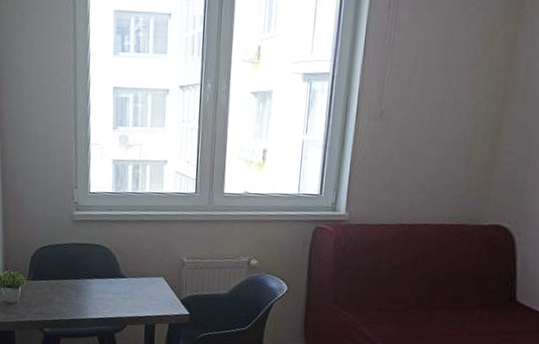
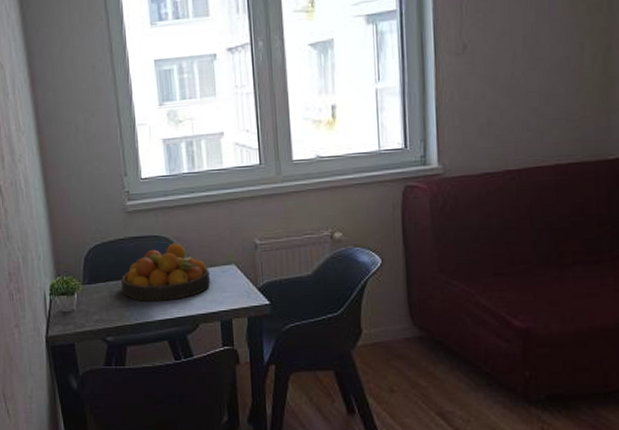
fruit bowl: none [62,252,141,303] -> present [121,243,211,302]

